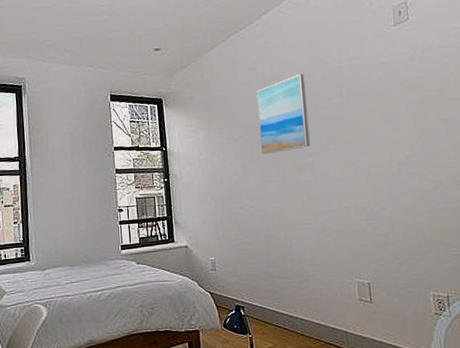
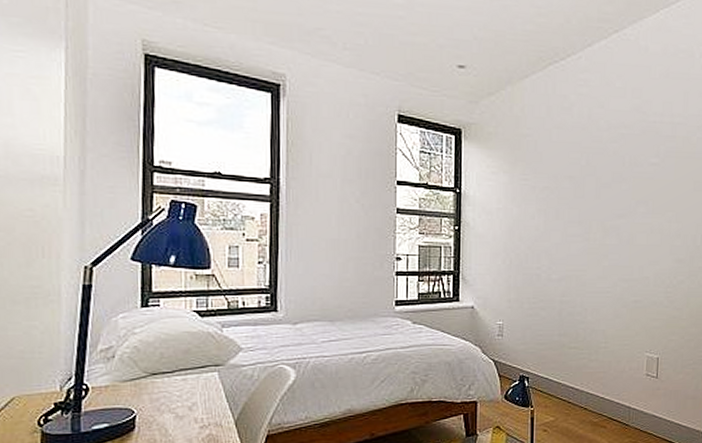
wall art: present [255,73,311,155] -> none [567,123,623,211]

